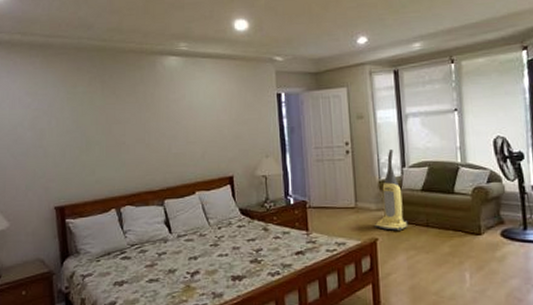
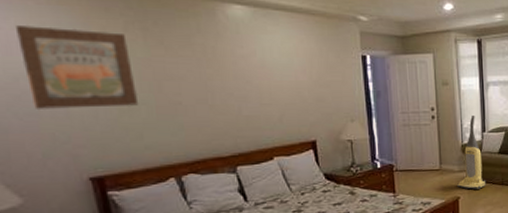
wall art: none [19,85,94,150] -> present [15,26,139,109]

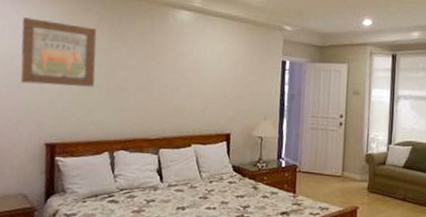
vacuum cleaner: present [457,116,487,190] -> none [357,127,388,202]

